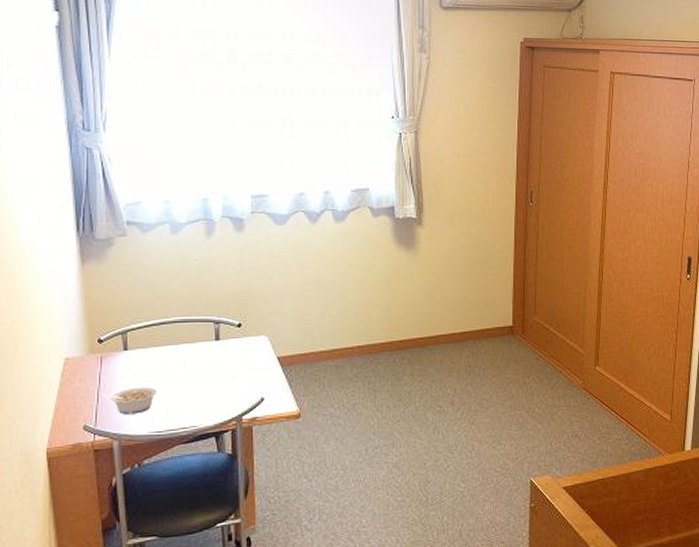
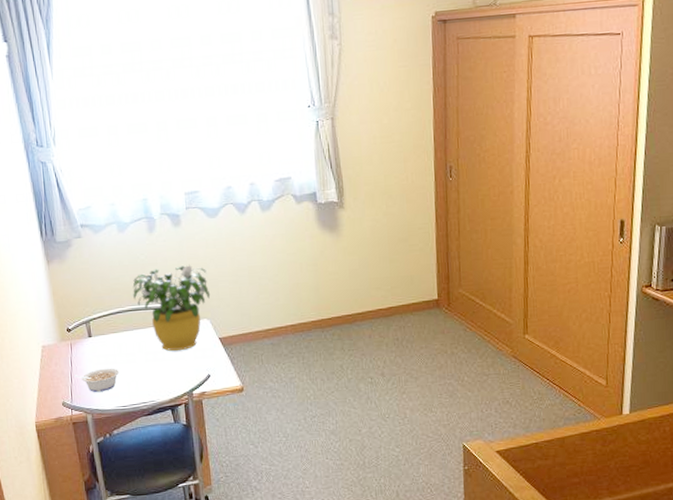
potted flower: none [182,274,272,371] -> present [132,264,211,352]

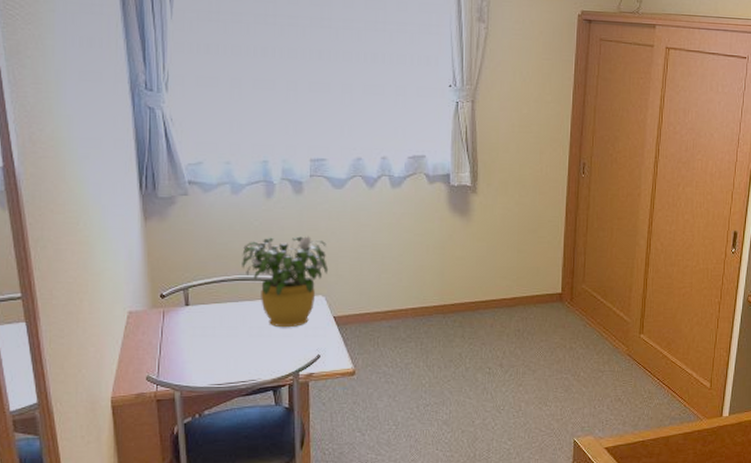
legume: present [74,368,120,392] -> none [164,341,218,367]

